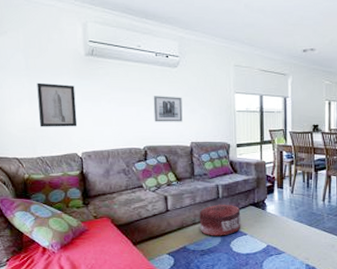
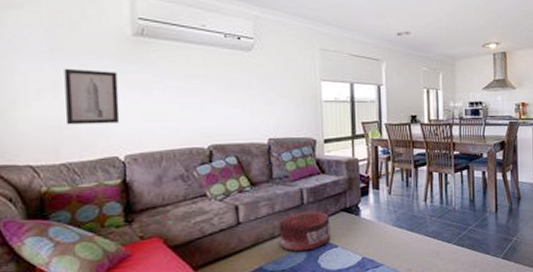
wall art: present [153,96,183,122] -> none [221,84,258,116]

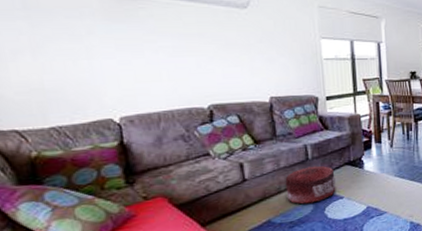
wall art: present [64,68,120,125] -> none [42,27,111,87]

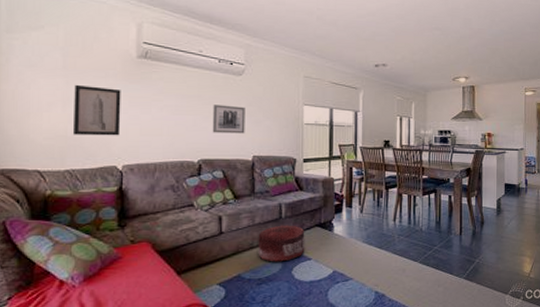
wall art: none [42,27,111,87] -> present [72,84,121,136]
wall art: none [217,42,258,75] -> present [212,104,245,134]

